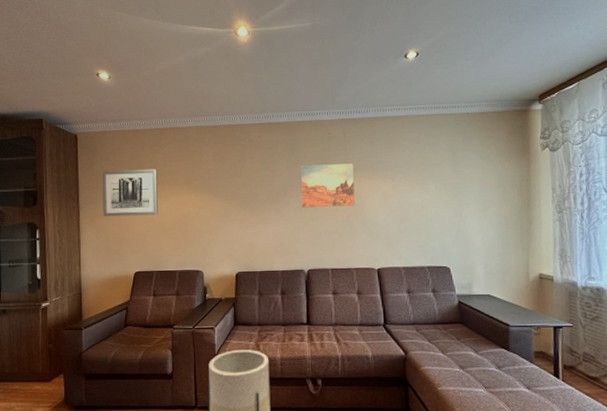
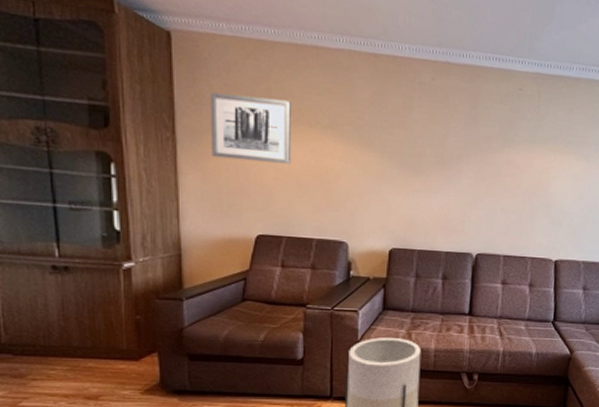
wall art: present [300,163,355,208] -> none [477,125,546,185]

